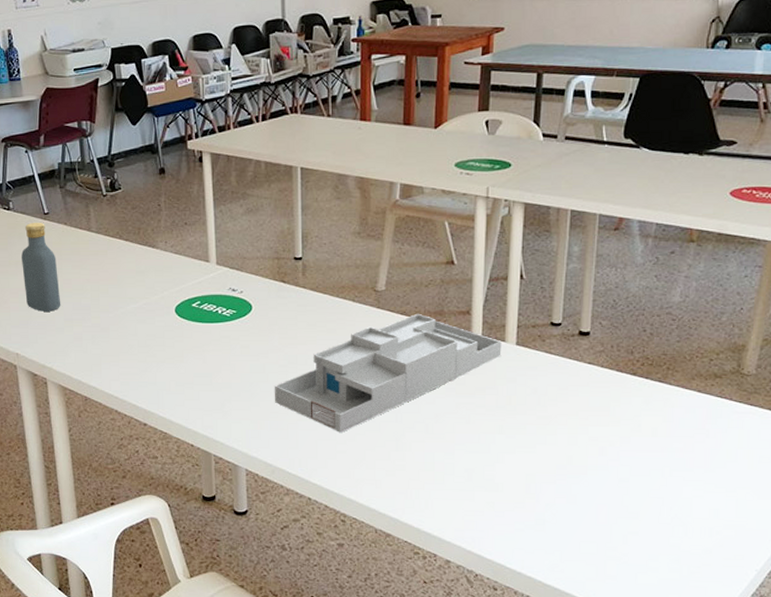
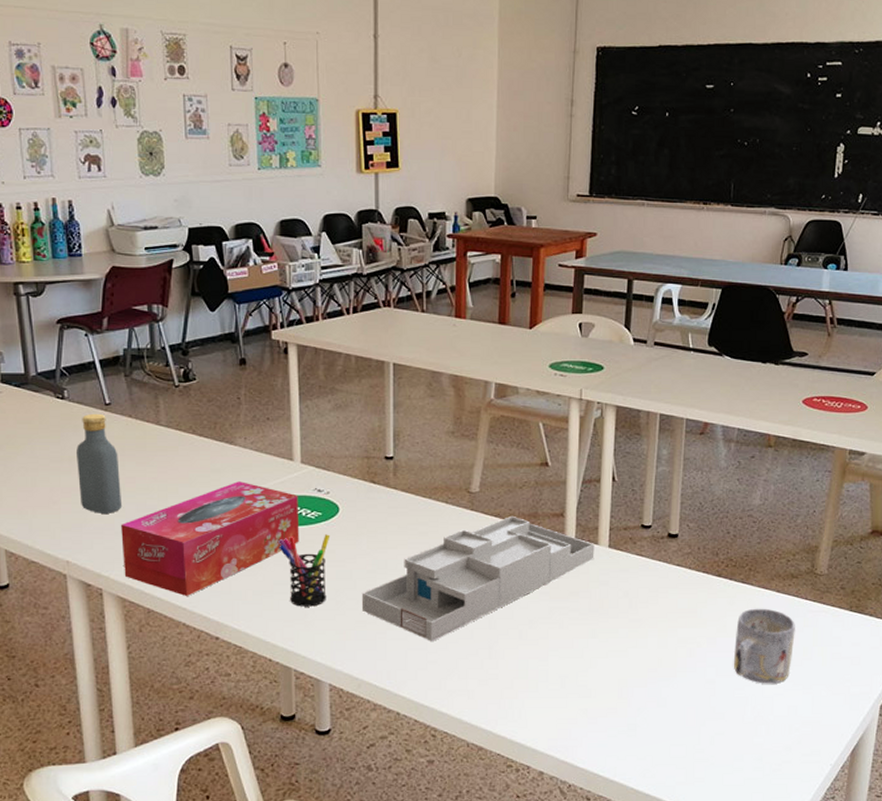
tissue box: none [61,282,216,386] -> present [121,481,299,596]
pen holder: none [197,331,245,398] -> present [279,534,331,607]
mug: none [649,408,718,485] -> present [734,608,795,684]

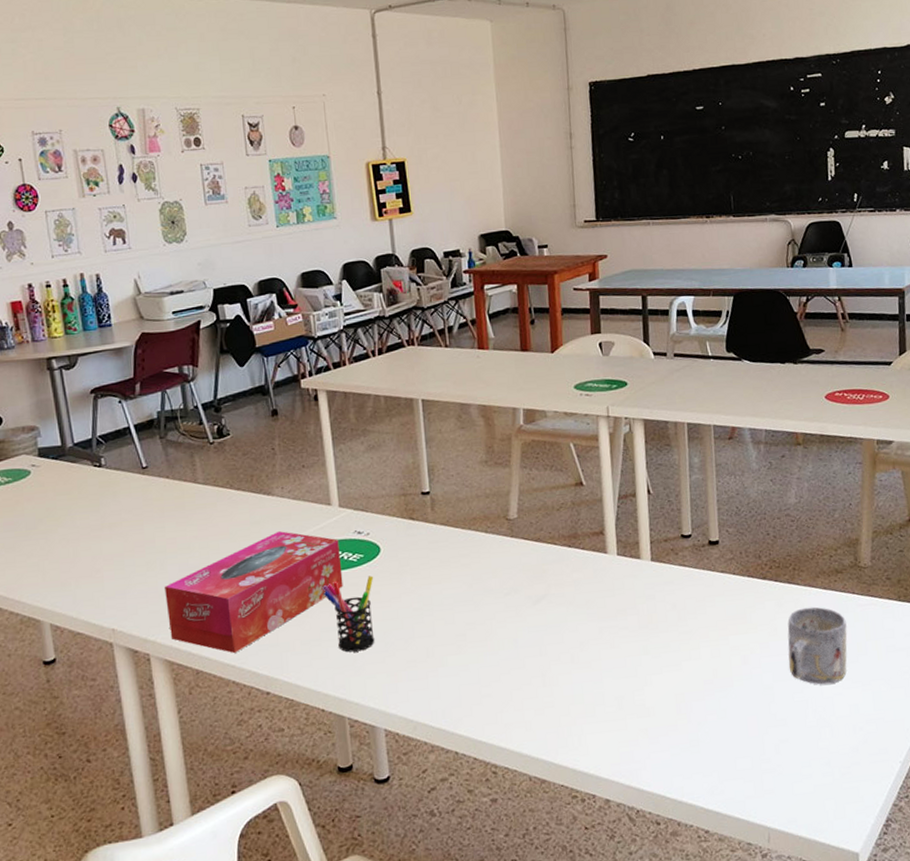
vodka: present [77,413,123,513] -> none [116,477,165,578]
desk organizer: present [361,515,595,641] -> none [409,538,638,675]

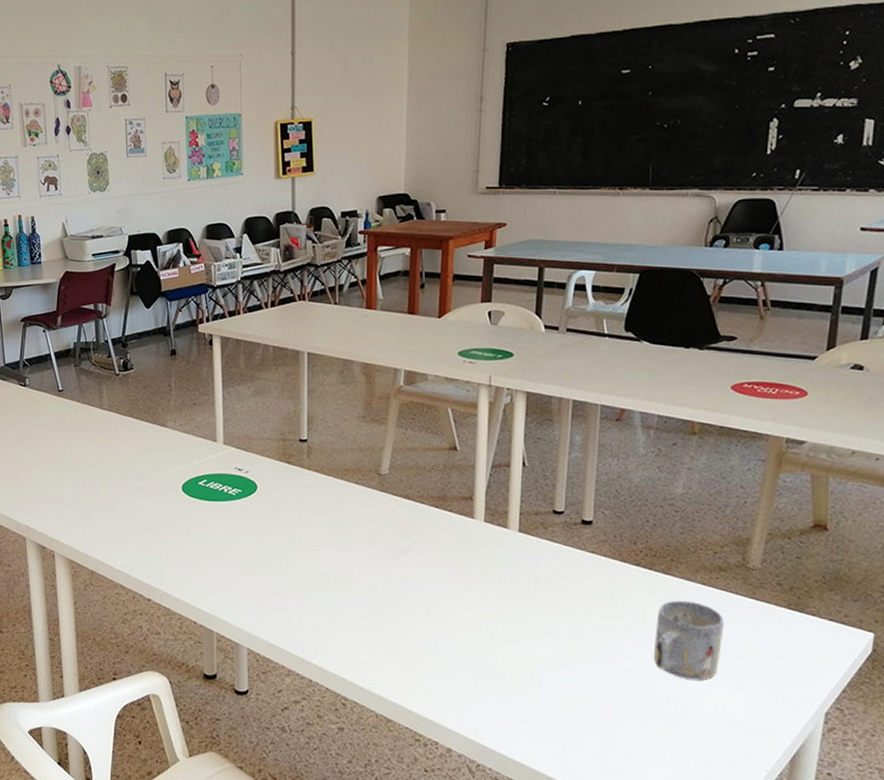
tissue box: present [165,531,343,653] -> none [70,460,222,561]
pen holder: present [322,575,375,653] -> none [203,510,249,576]

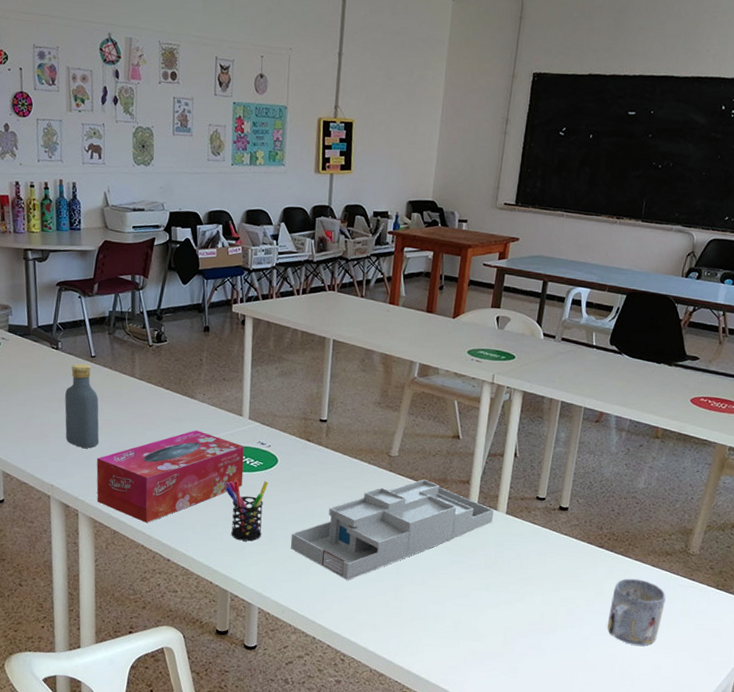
vodka: none [35,398,72,486] -> present [65,363,100,448]
tissue box: none [70,460,222,561] -> present [96,430,244,523]
pen holder: none [203,510,249,576] -> present [225,480,269,541]
desk organizer: none [277,497,504,614] -> present [290,479,494,580]

